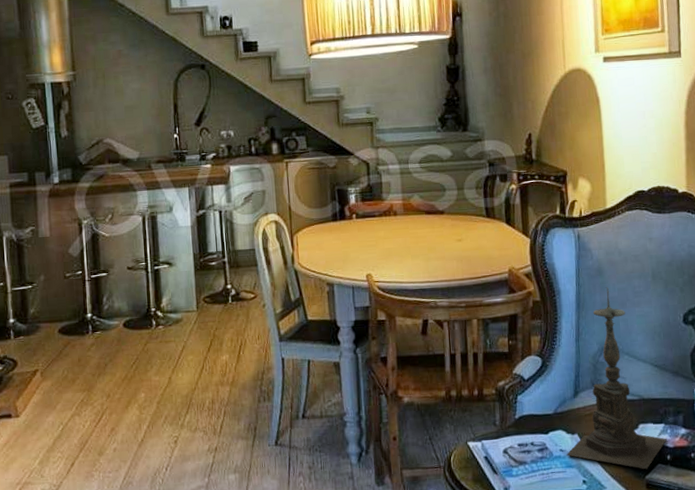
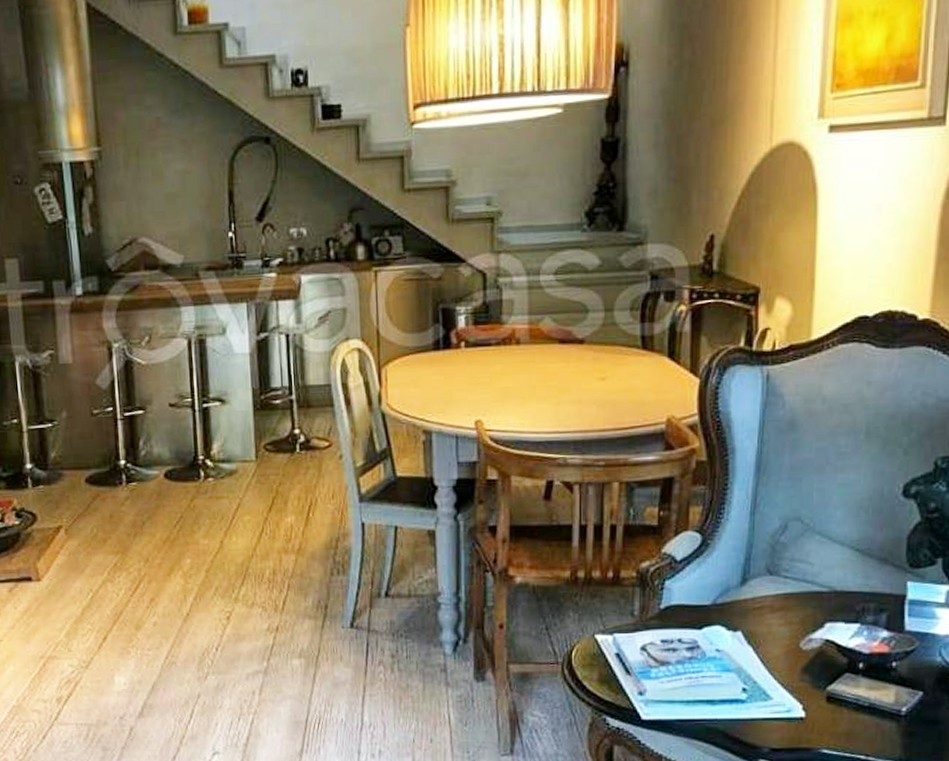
candle holder: present [566,287,667,470] -> none [724,445,861,679]

